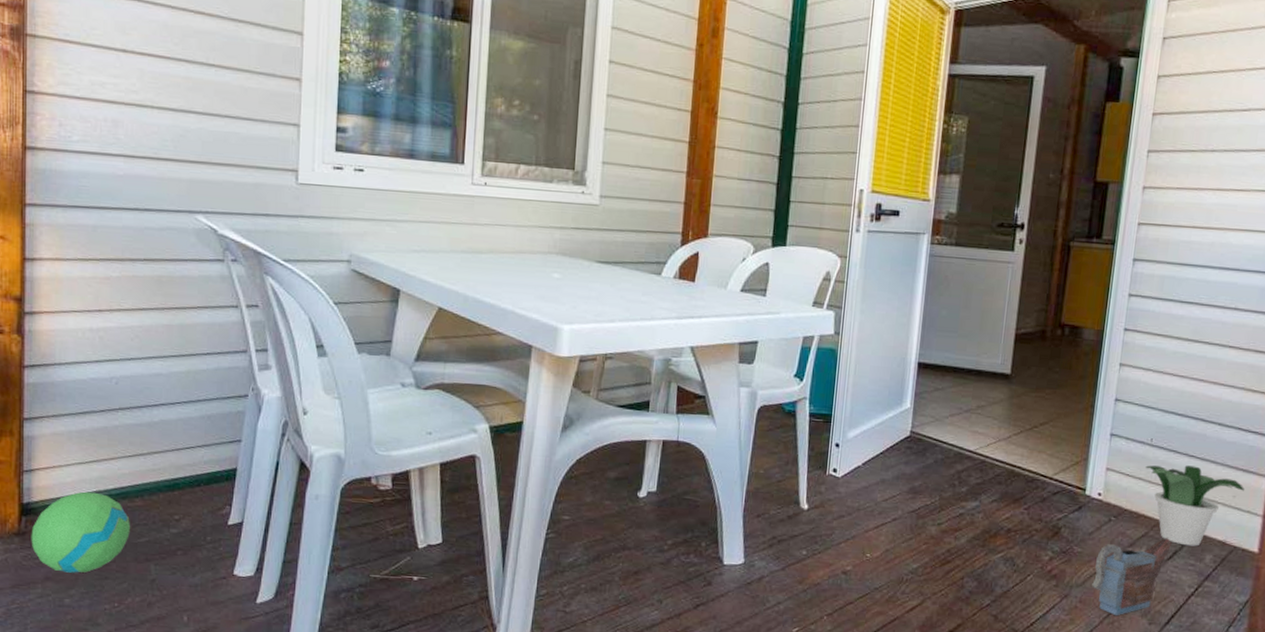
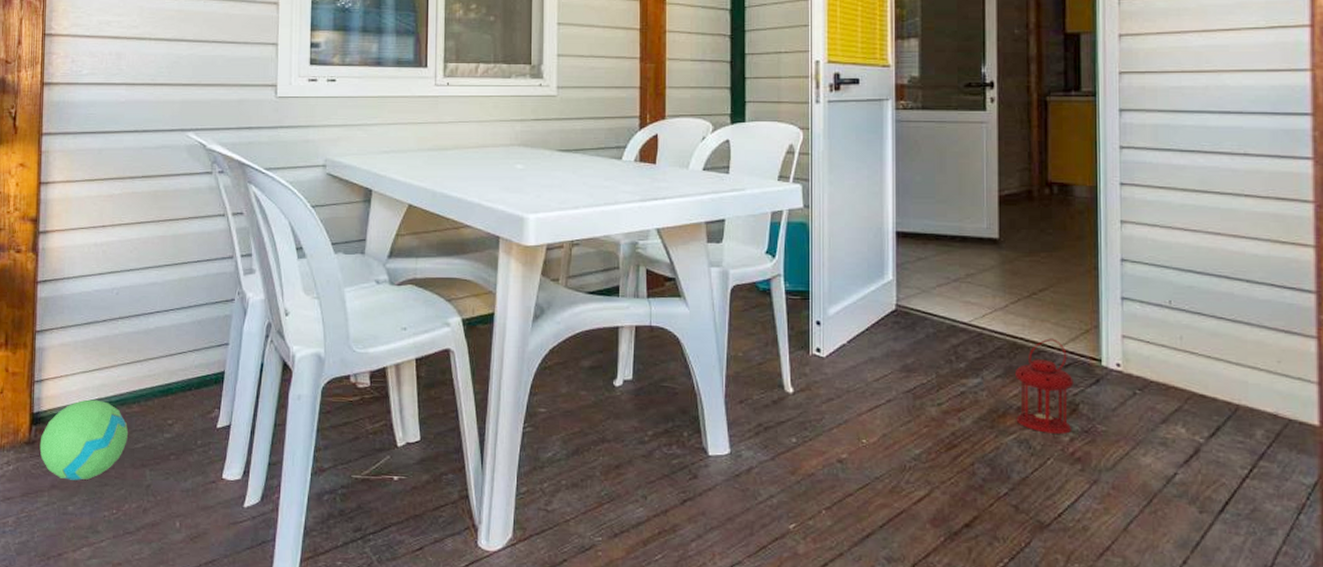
lantern: none [1005,468,1059,554] -> present [1014,338,1073,434]
watering can: present [1092,537,1172,615] -> none [1124,411,1212,503]
potted plant: present [1145,465,1244,546] -> none [1168,329,1290,421]

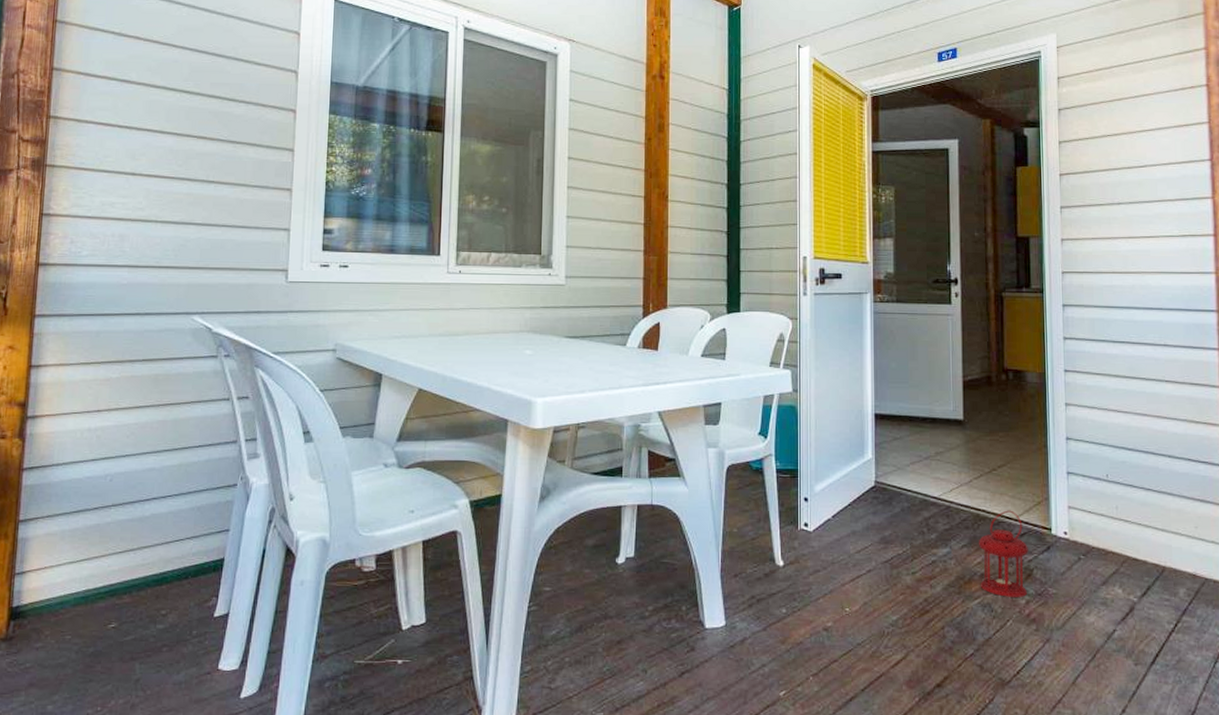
ball: present [39,399,128,480] -> none [17,591,117,677]

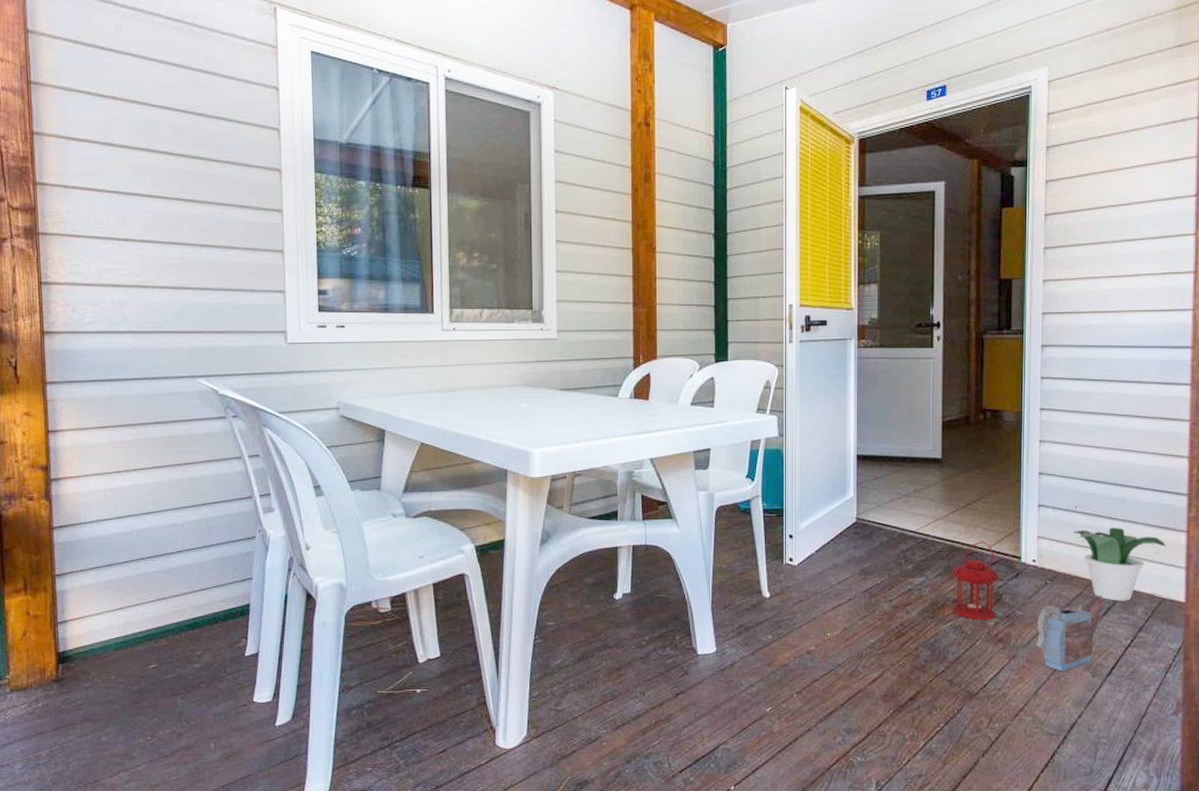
watering can: none [1072,572,1143,657] -> present [1036,595,1105,671]
potted plant: none [1106,499,1205,581] -> present [1073,527,1166,601]

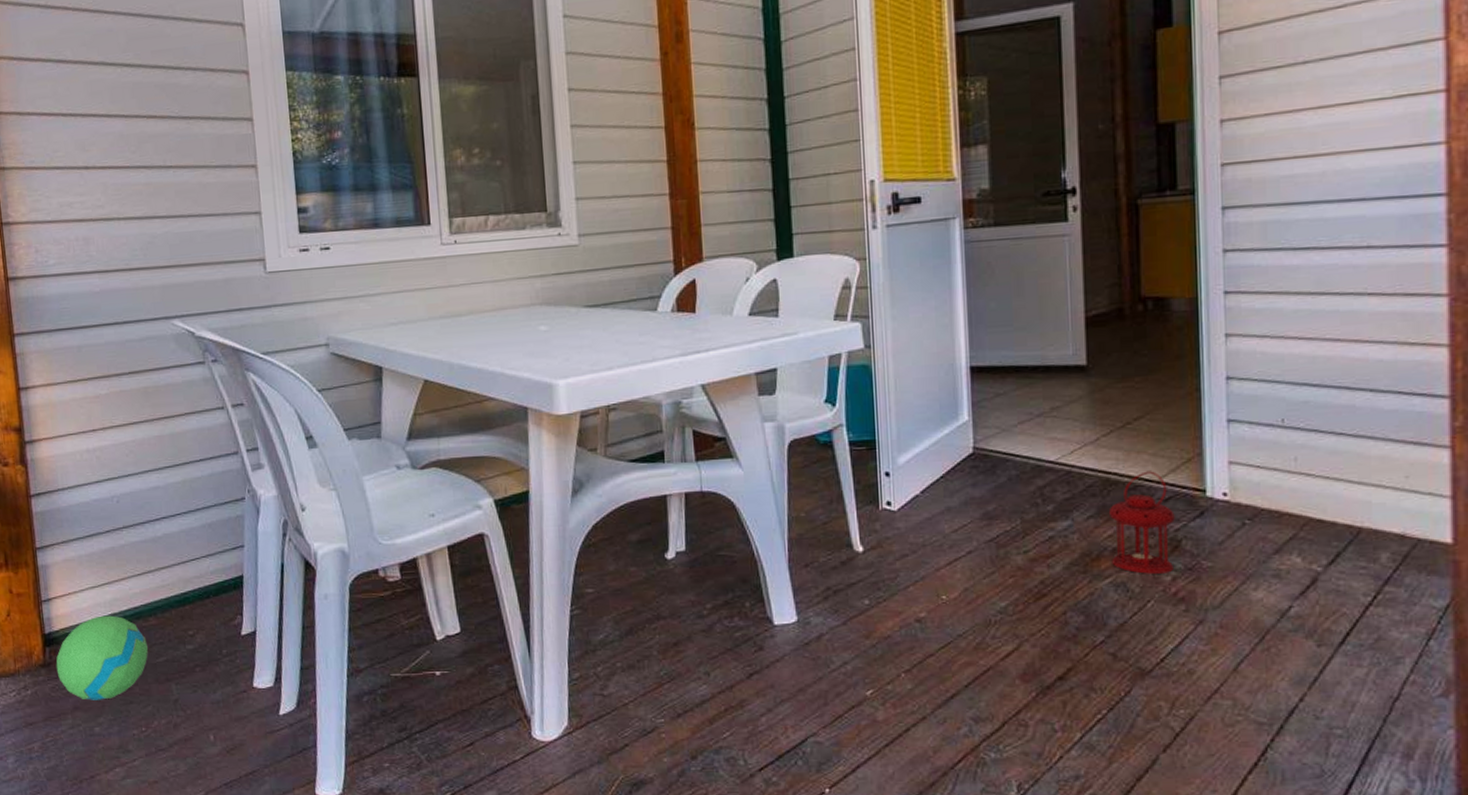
ball: none [68,636,157,712] -> present [56,615,148,700]
watering can: present [1036,595,1105,671] -> none [1233,536,1331,639]
potted plant: present [1073,527,1166,601] -> none [1280,445,1419,545]

